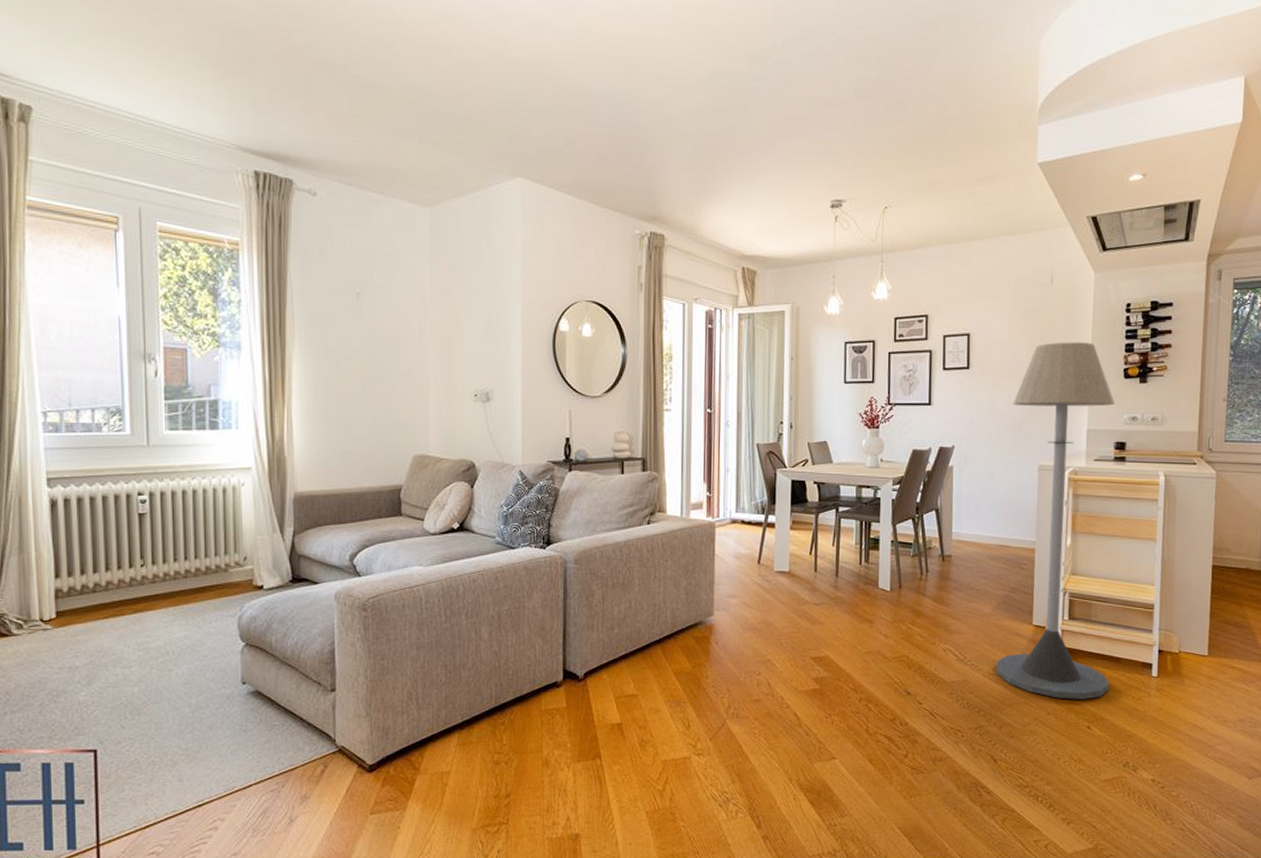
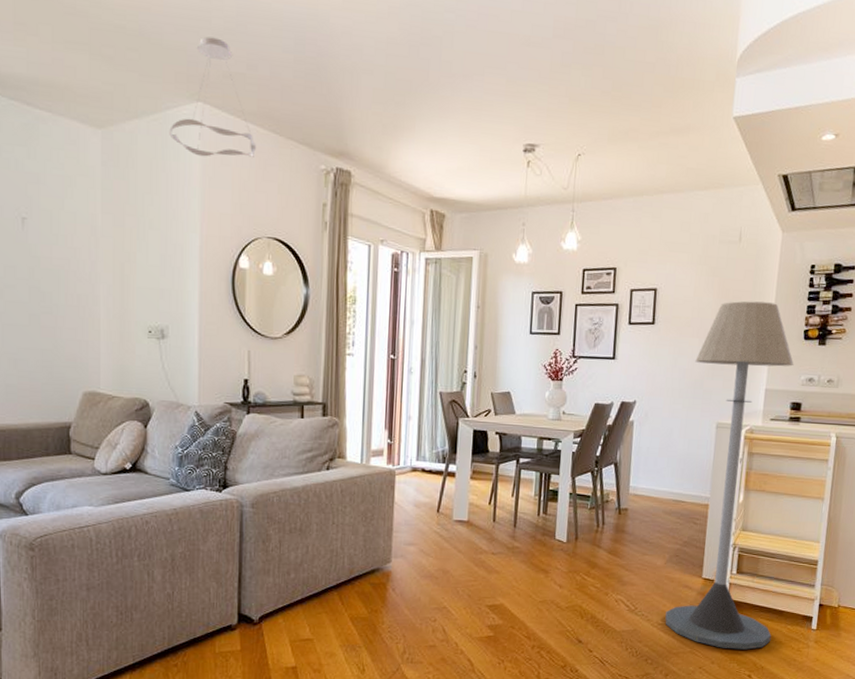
ceiling light: none [492,117,574,228] -> present [169,36,256,157]

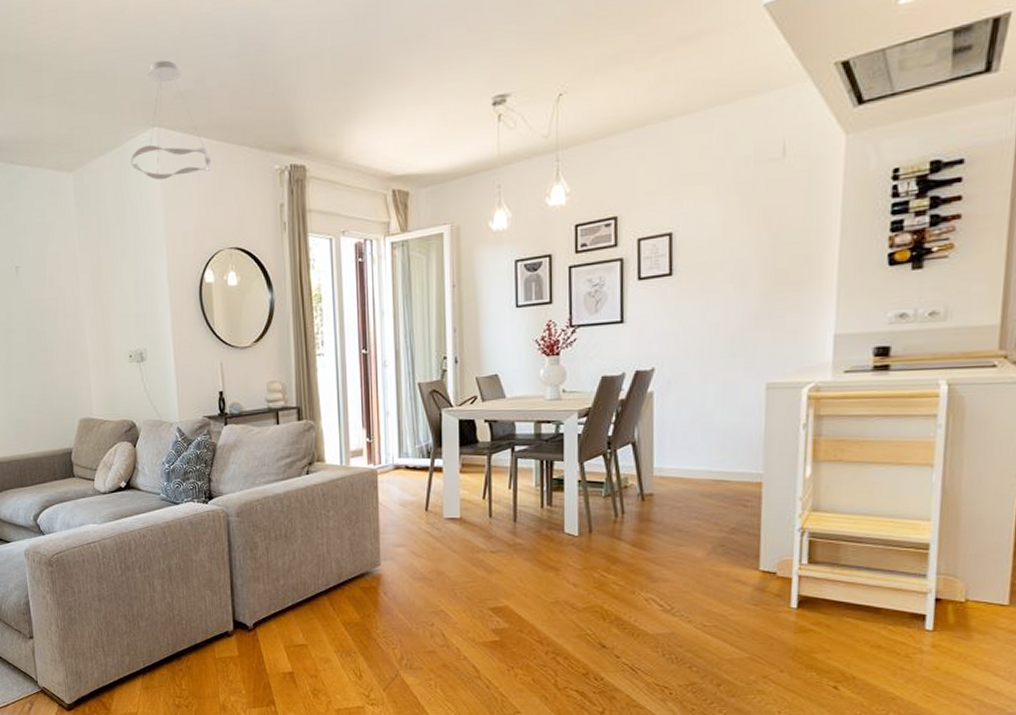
floor lamp: present [665,301,794,650] -> none [712,225,876,656]

